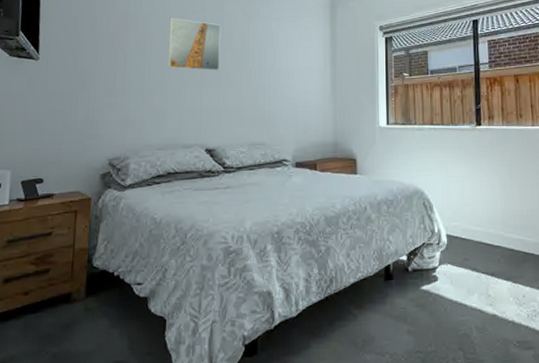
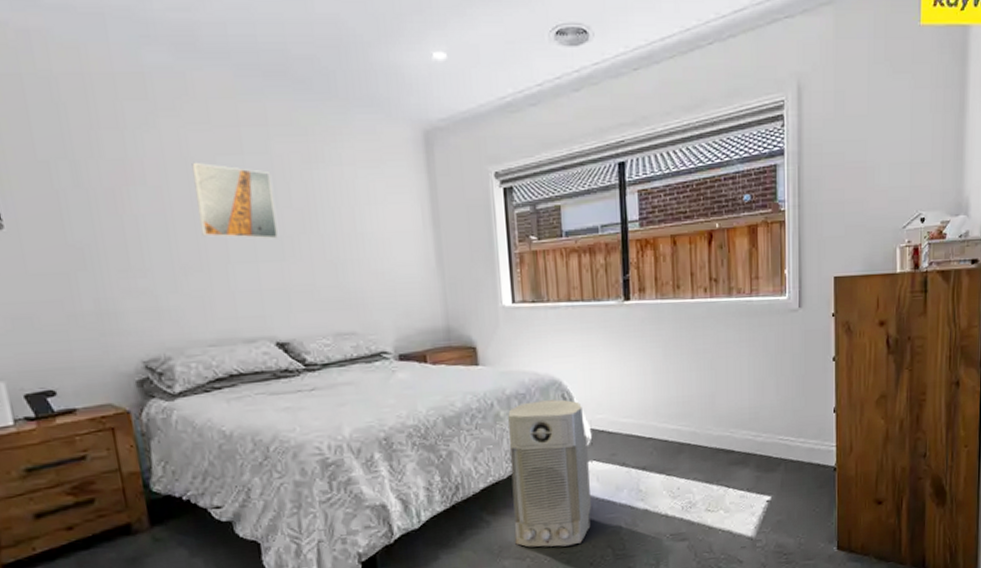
air purifier: none [377,207,445,345] -> present [508,399,591,547]

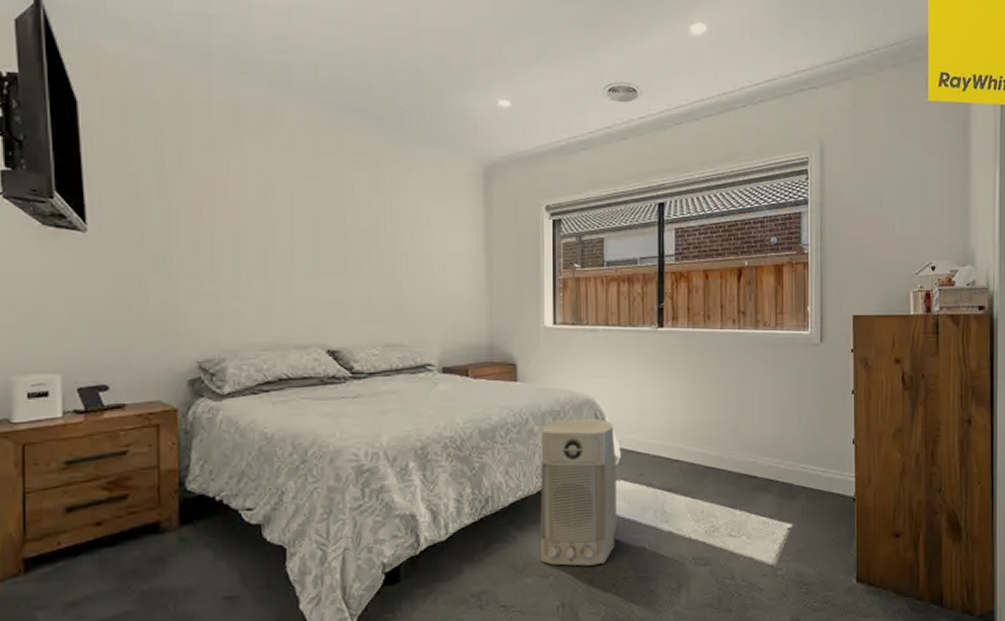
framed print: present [191,162,278,239] -> none [270,182,341,254]

